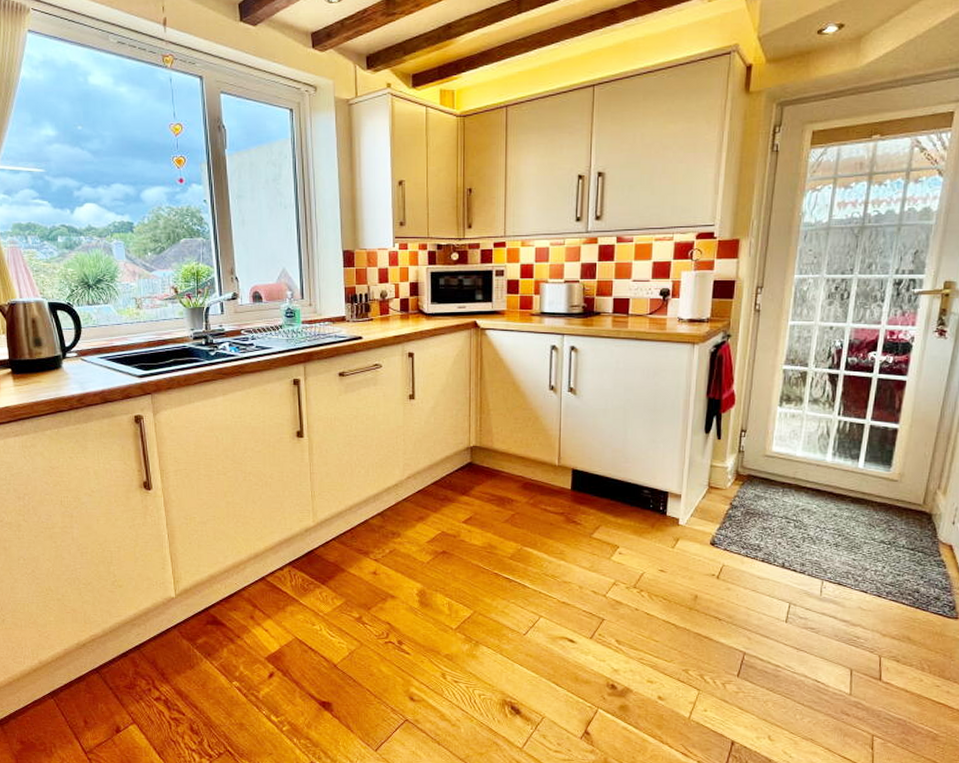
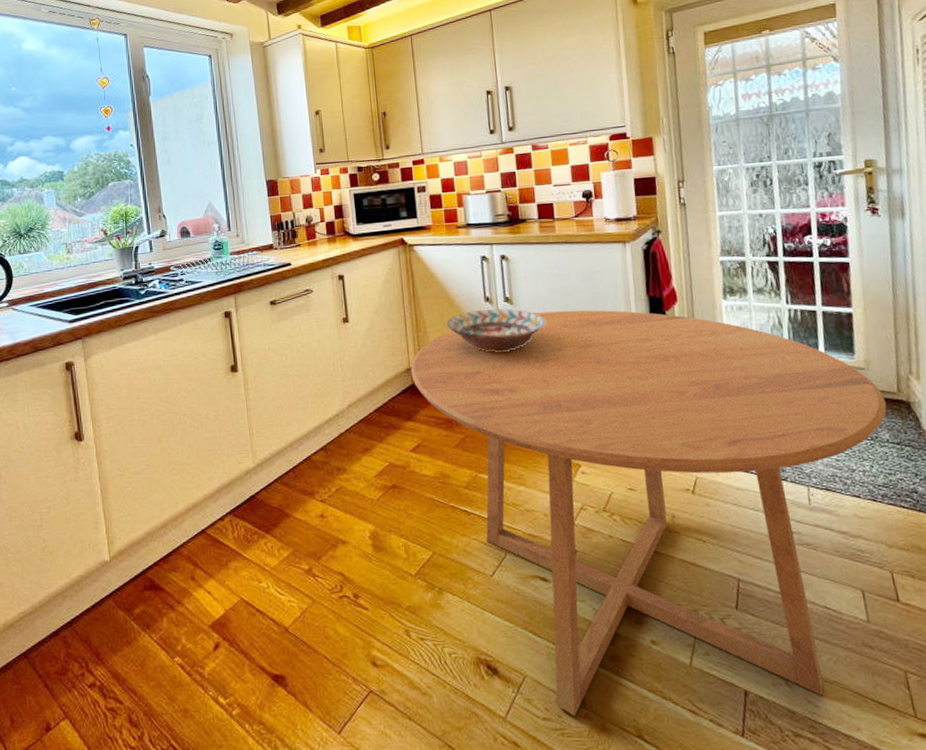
dining table: none [470,405,910,751] -> present [410,310,887,717]
decorative bowl: none [510,398,605,439] -> present [447,309,546,352]

